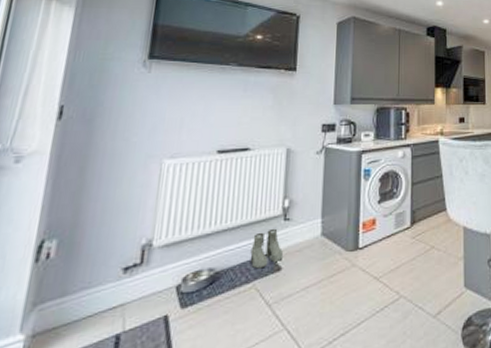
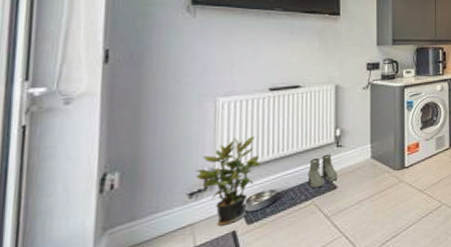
potted plant: none [133,204,202,308] -> present [196,136,261,226]

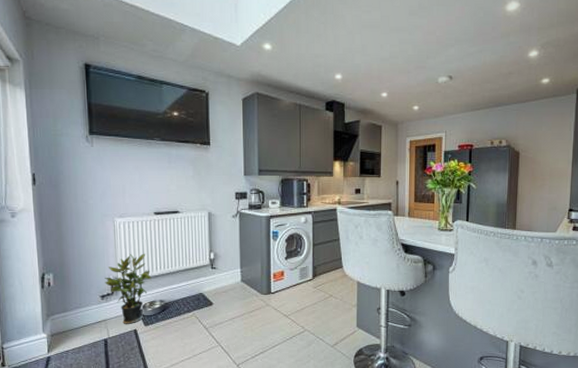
boots: present [308,154,338,189] -> none [189,274,214,303]

